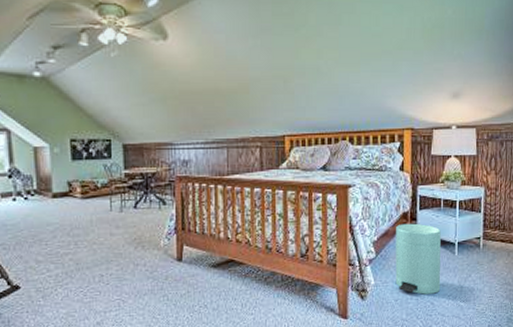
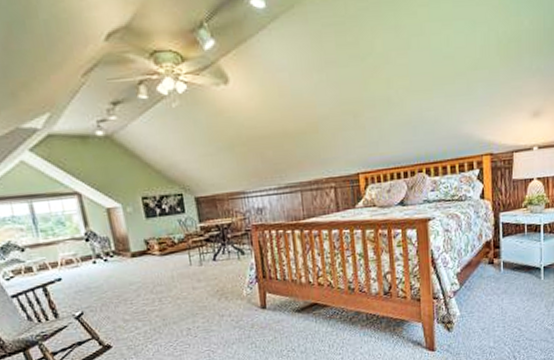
trash can: present [395,223,441,295] -> none [479,251,528,322]

